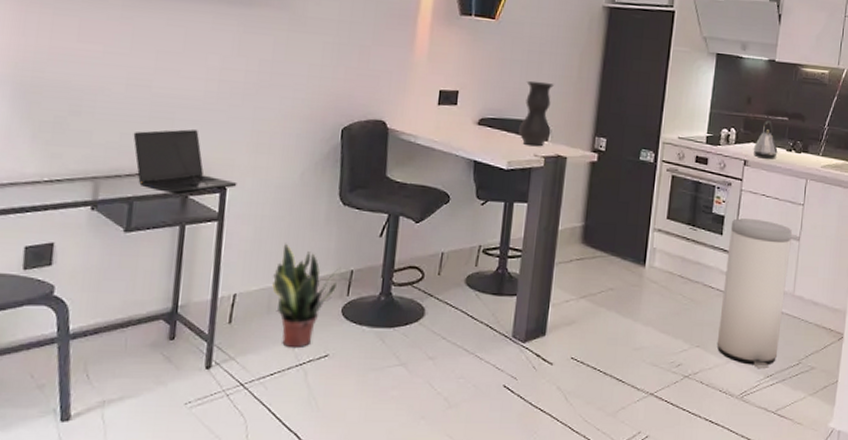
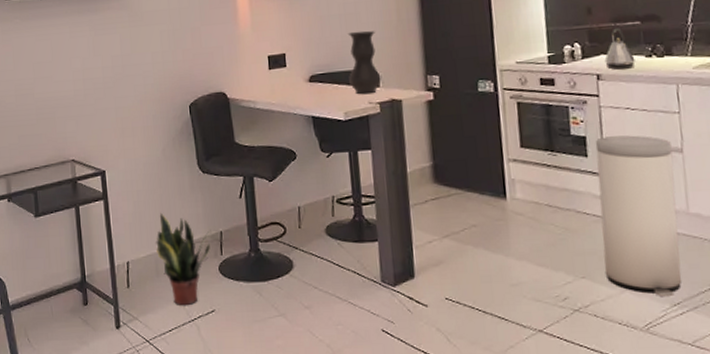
laptop: present [133,129,237,195] -> none [27,124,113,181]

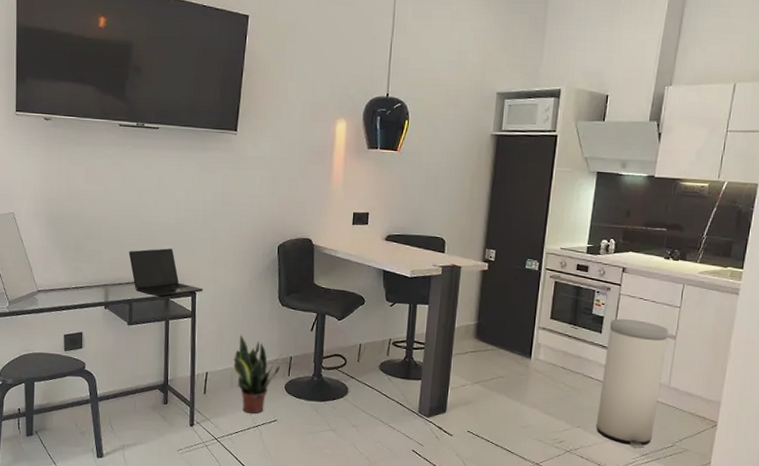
laptop: none [27,124,113,181] -> present [128,248,203,298]
vase: present [347,30,381,95] -> none [420,202,449,258]
kettle: present [604,28,635,70] -> none [631,231,656,266]

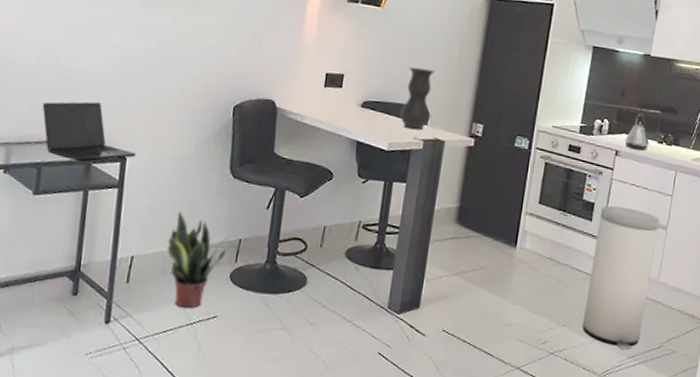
vase: none [420,202,449,258] -> present [400,67,435,131]
kettle: none [631,231,656,266] -> present [625,113,649,151]

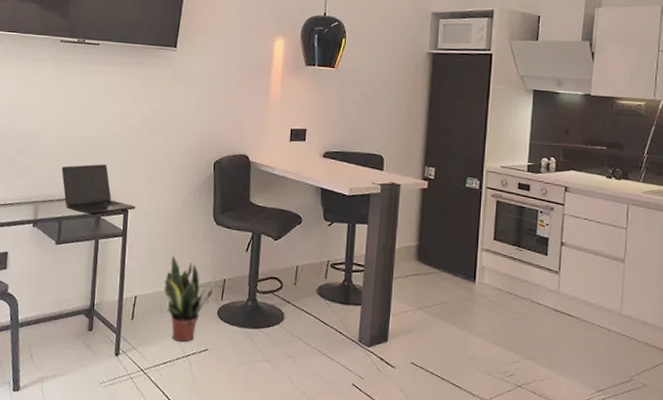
vase: present [400,67,435,131] -> none [358,119,387,176]
pedal bin: present [582,206,660,351] -> none [547,240,616,384]
kettle: present [625,113,649,151] -> none [573,150,598,186]

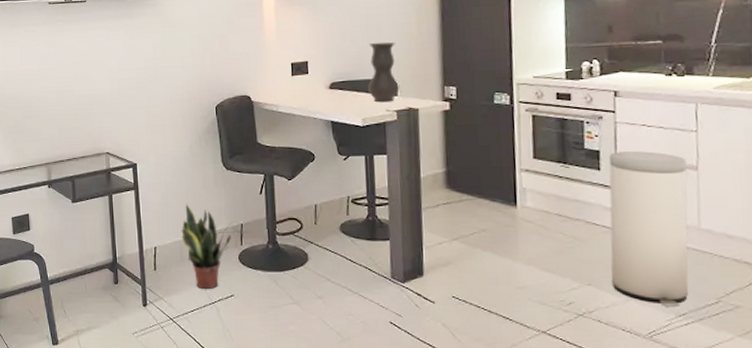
laptop: present [61,164,136,215] -> none [67,120,144,171]
vase: none [358,119,387,176] -> present [368,42,399,103]
pedal bin: none [547,240,616,384] -> present [608,151,689,308]

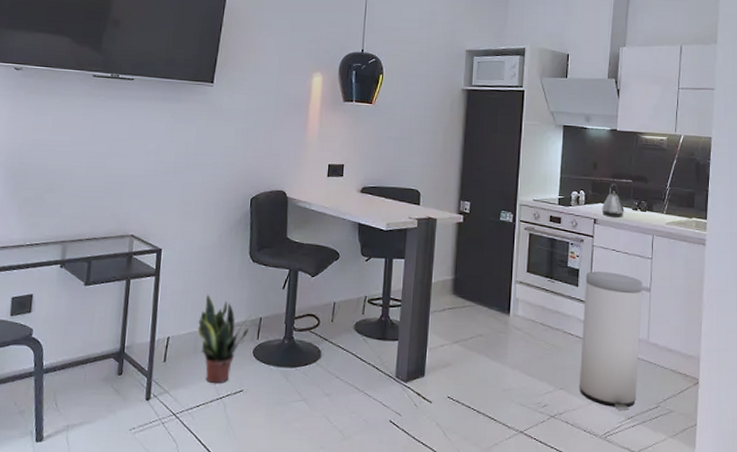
vase: present [368,42,399,103] -> none [395,154,423,211]
kettle: none [623,46,655,87] -> present [601,183,624,218]

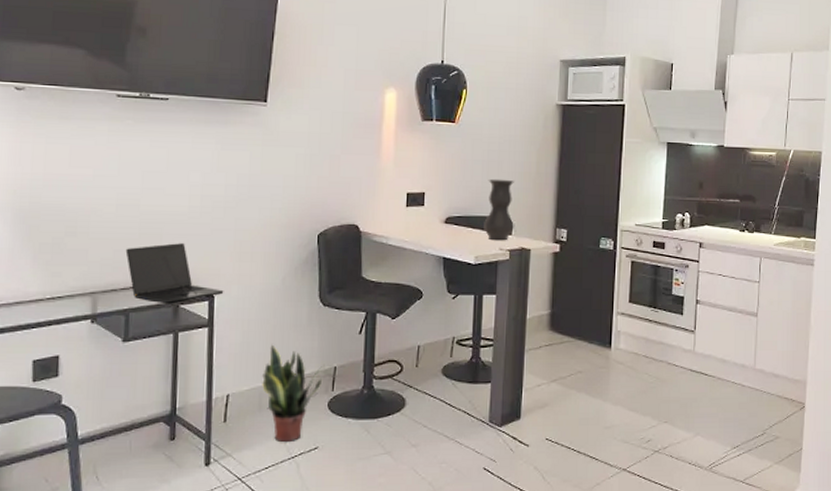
laptop: none [92,202,170,255] -> present [125,243,224,304]
vase: none [395,154,423,211] -> present [484,178,514,241]
pedal bin: present [579,271,642,412] -> none [683,298,749,441]
kettle: present [601,183,624,218] -> none [707,203,731,240]

